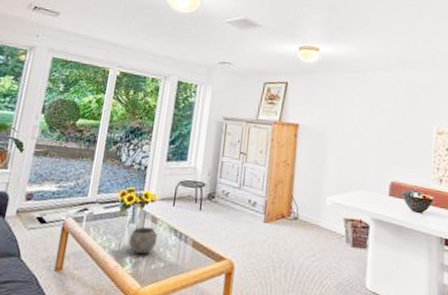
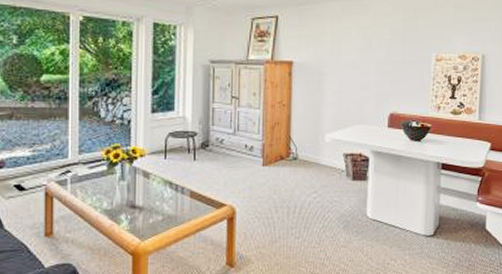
bowl: present [128,226,158,255] -> none [121,182,152,211]

